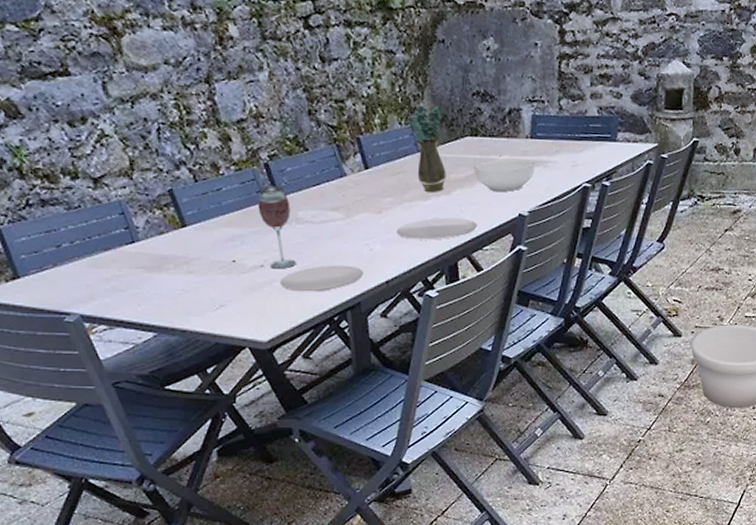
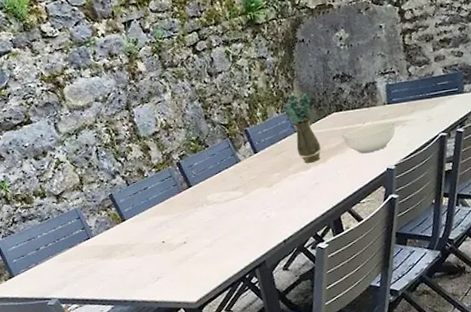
wineglass: present [258,186,296,269] -> none [175,178,211,244]
plate: present [280,265,364,292] -> none [200,232,265,259]
plate: present [396,217,477,240] -> none [286,179,353,204]

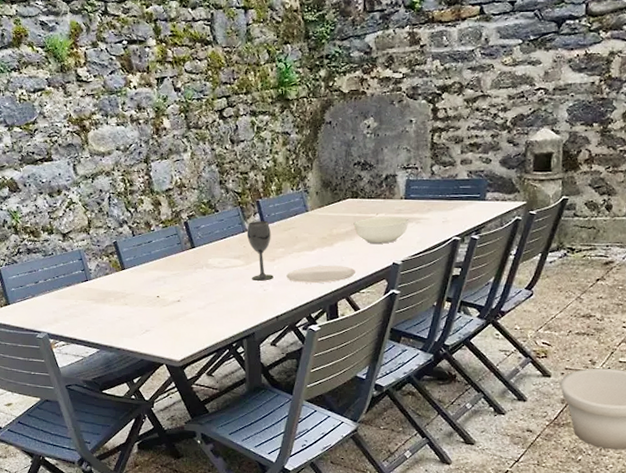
wine glass: none [240,148,274,209] -> present [246,220,274,281]
vase: present [282,91,321,164] -> none [298,171,330,245]
plate: none [286,179,353,204] -> present [286,265,355,284]

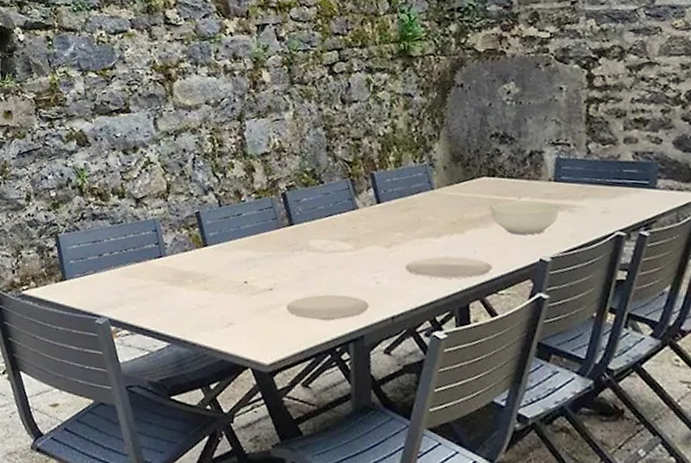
plate: none [192,301,258,323] -> present [286,294,369,321]
wine glass: present [246,220,274,281] -> none [357,197,390,271]

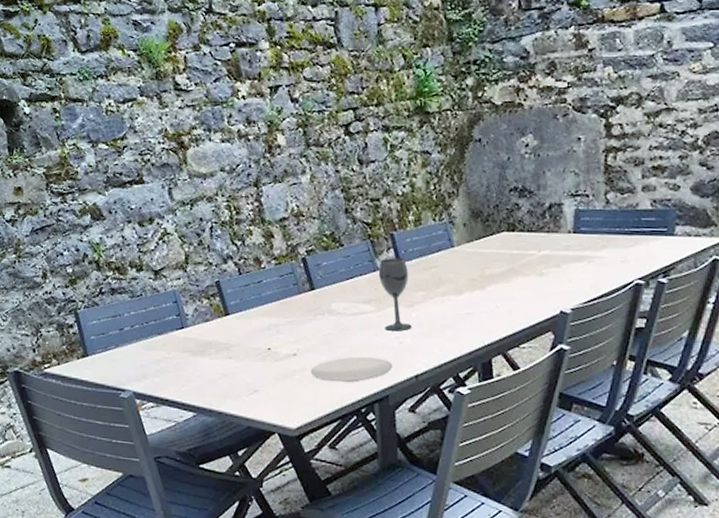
wine glass: none [357,197,390,271] -> present [378,257,412,331]
plate: present [405,256,492,279] -> none [428,313,514,336]
bowl: present [490,201,559,235] -> none [510,254,579,288]

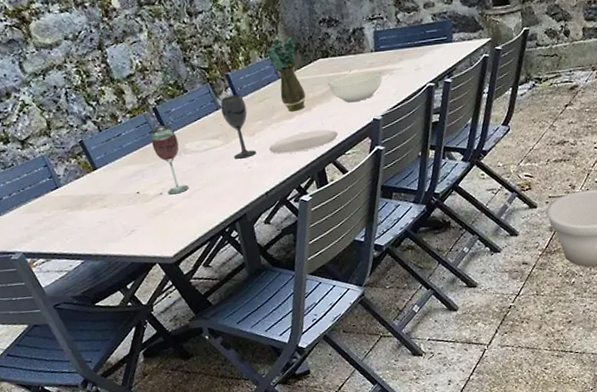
wineglass: none [294,279,327,358] -> present [151,125,188,195]
plate: present [310,356,393,383] -> none [177,183,246,212]
plate: none [428,313,514,336] -> present [269,129,338,155]
vase: none [441,198,481,288] -> present [266,35,306,112]
bowl: none [510,254,579,288] -> present [328,70,383,102]

